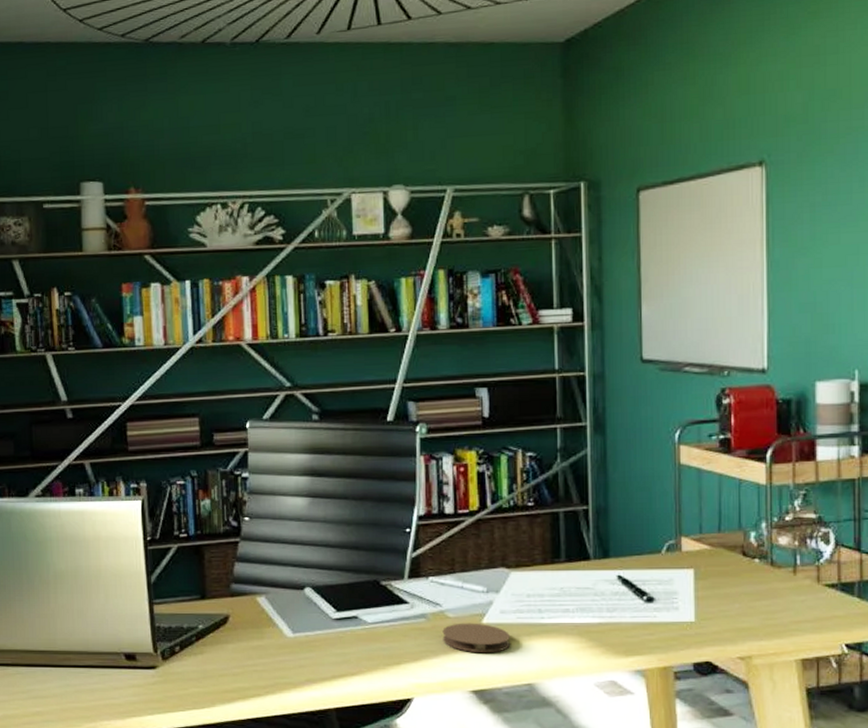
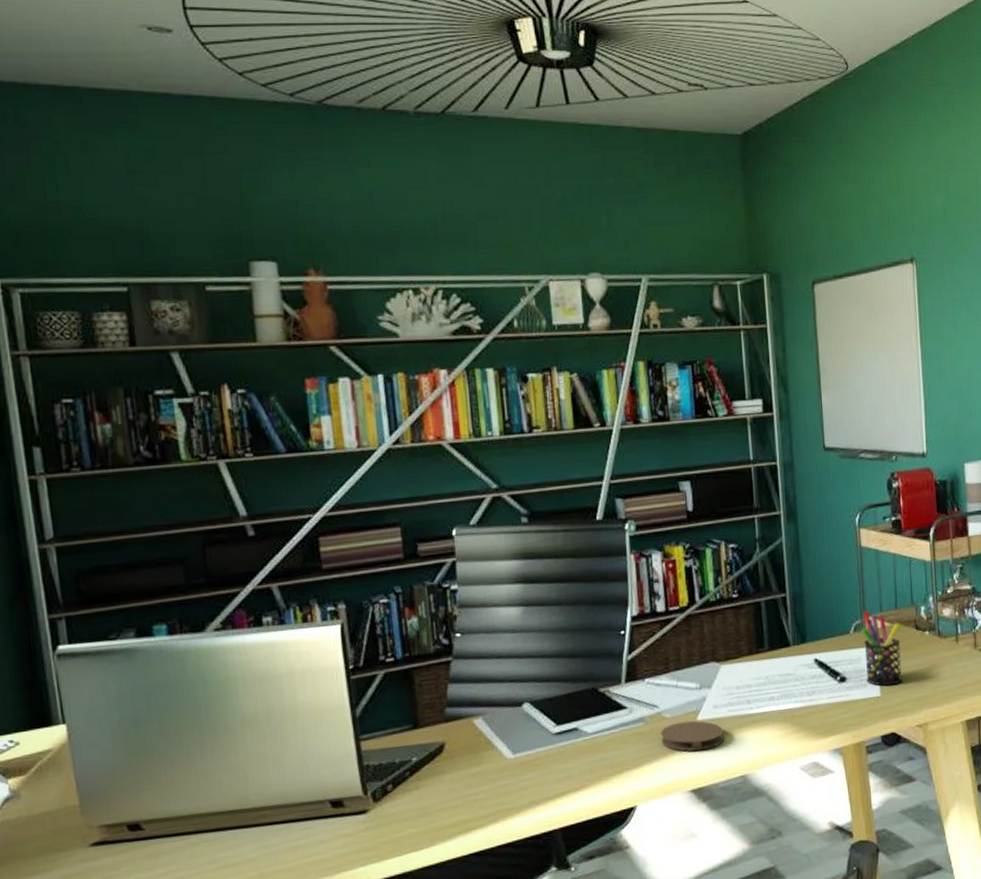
pen holder: none [676,531,723,612] -> present [862,611,902,686]

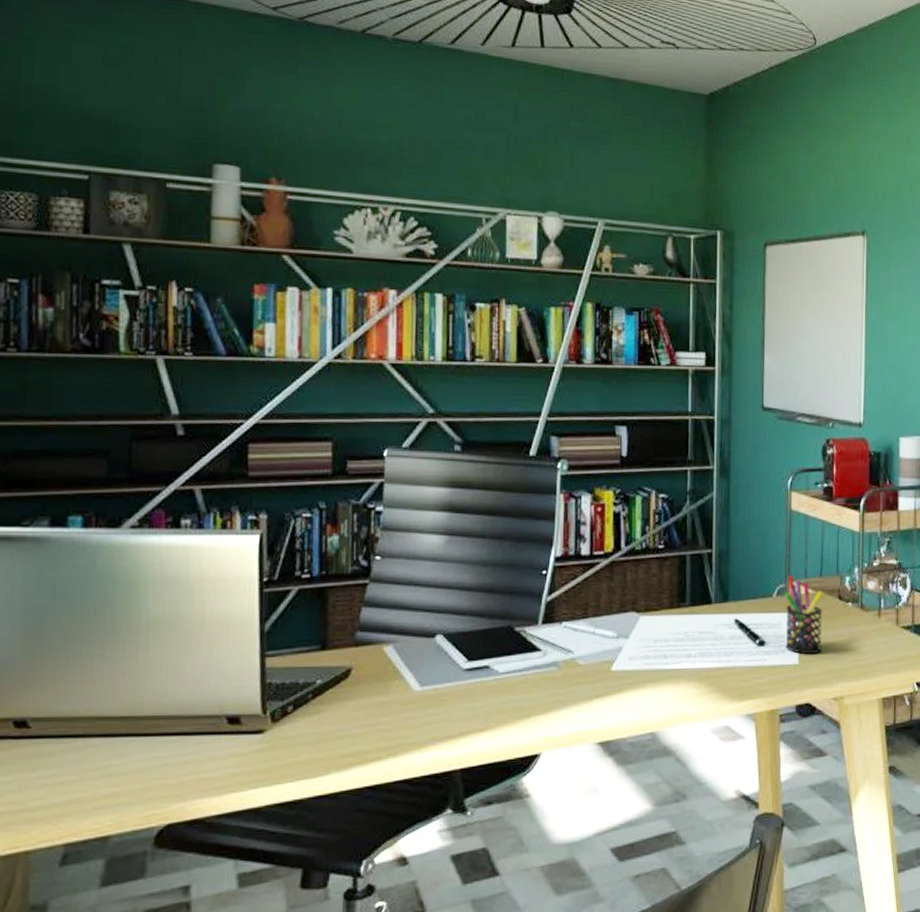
coaster: present [660,721,724,752] -> none [573,670,636,703]

